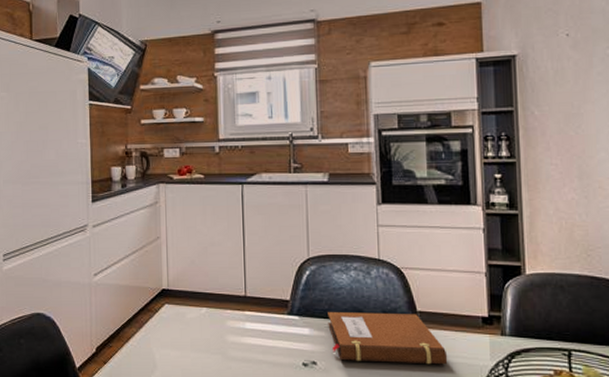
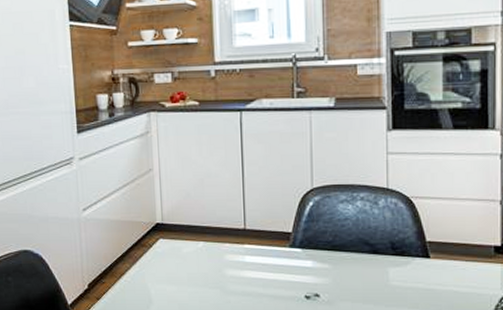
notebook: present [328,312,448,365] -> none [332,243,457,295]

